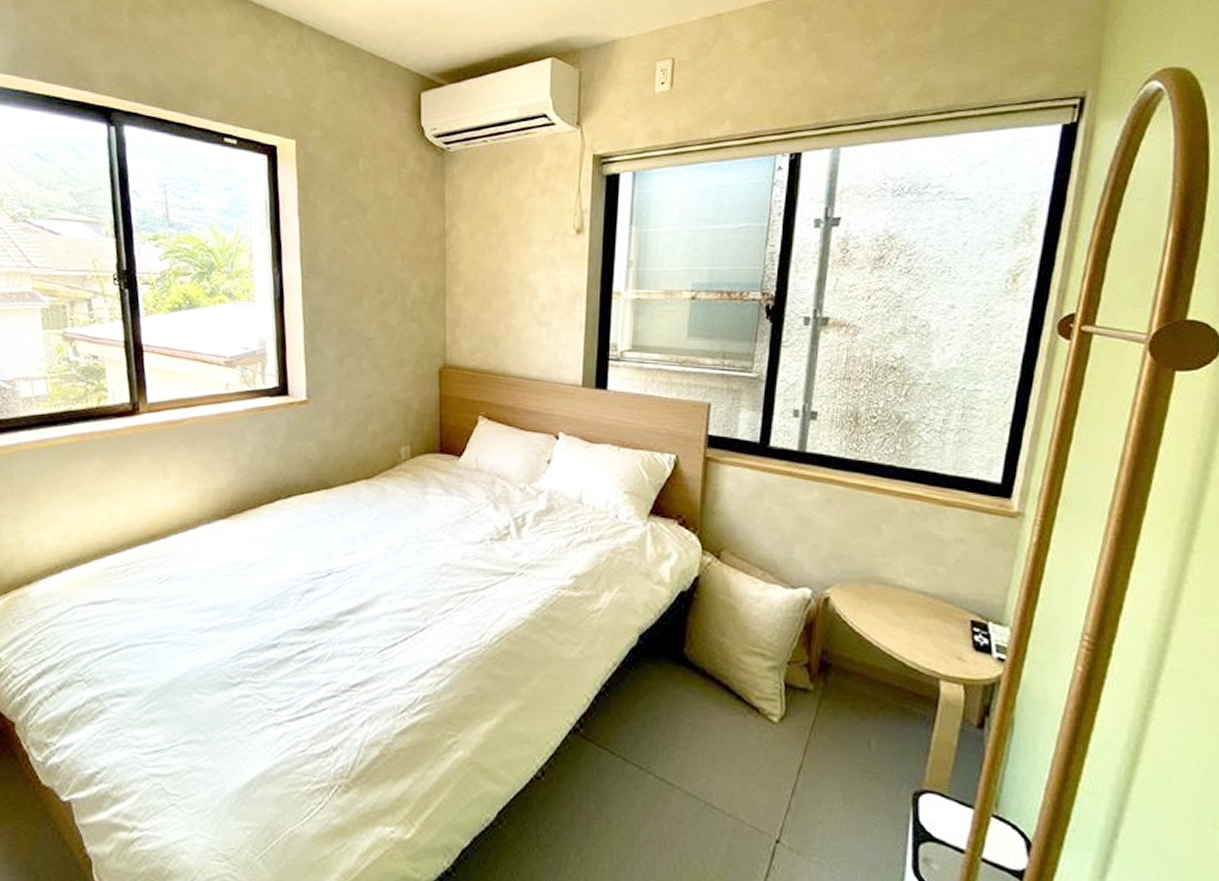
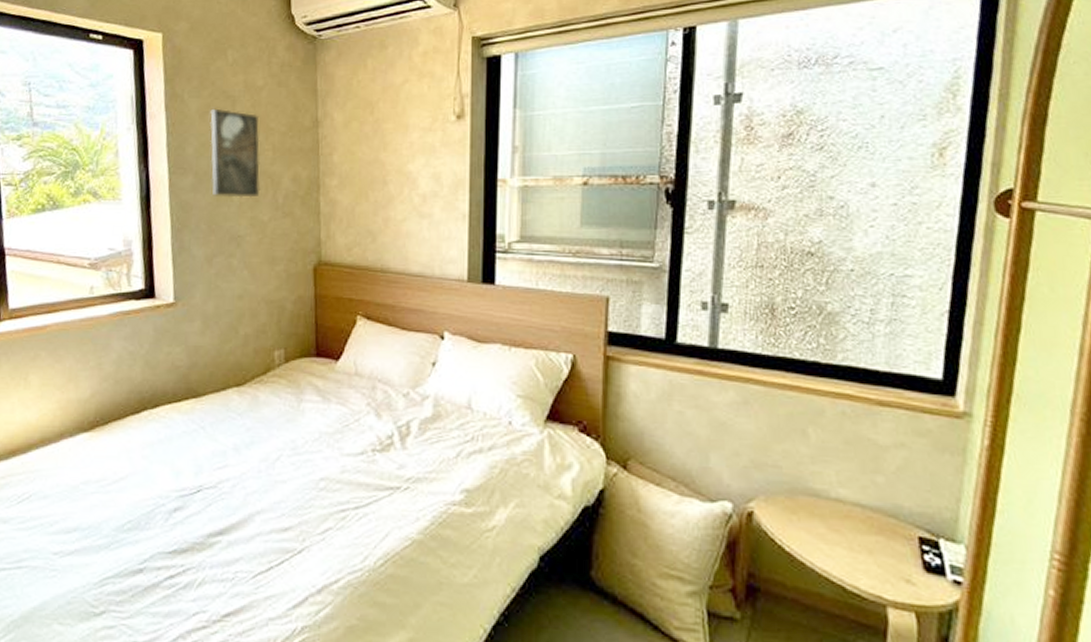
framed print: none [341,215,390,303] -> present [209,108,261,198]

